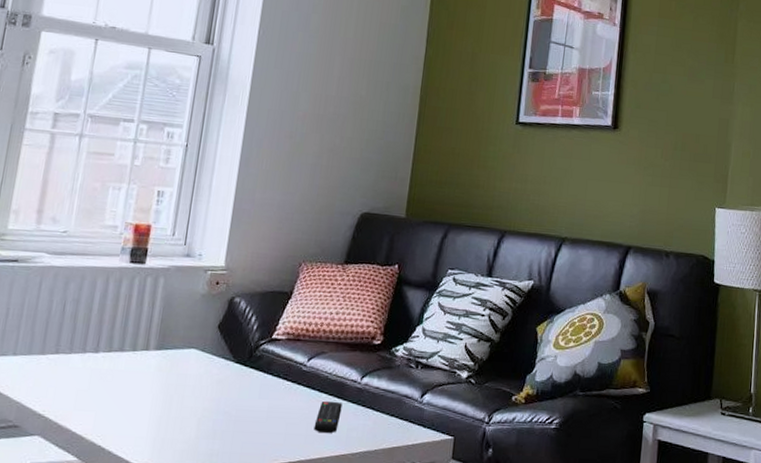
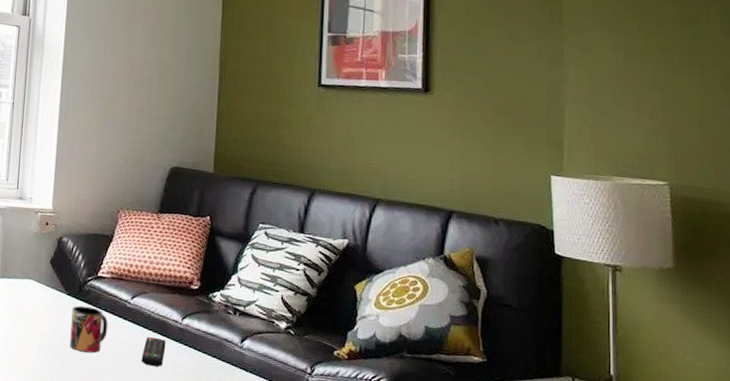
mug: none [234,373,280,426] -> present [70,305,108,354]

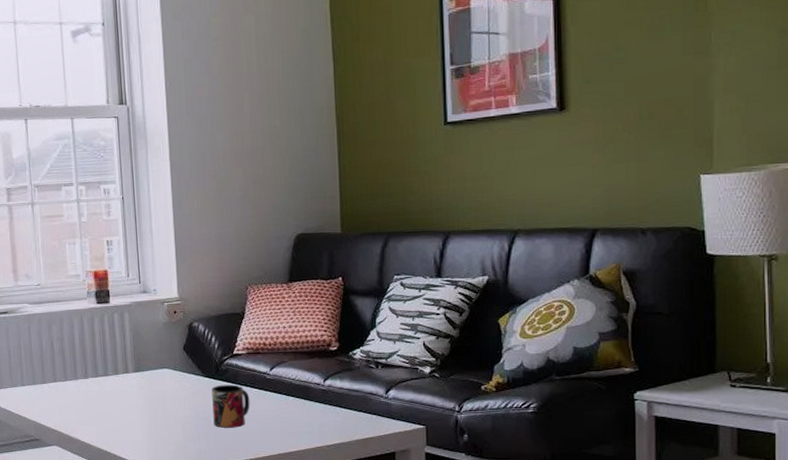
remote control: present [141,336,166,367] -> none [287,402,310,429]

